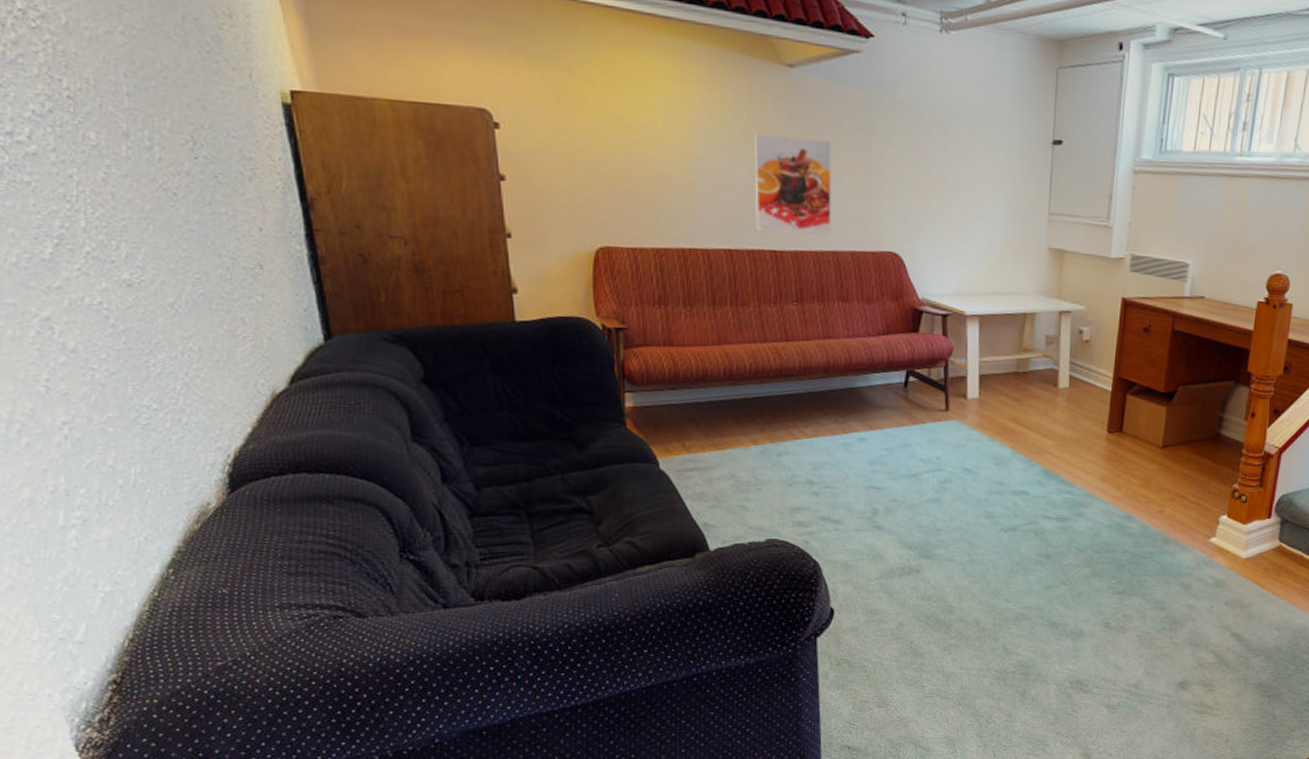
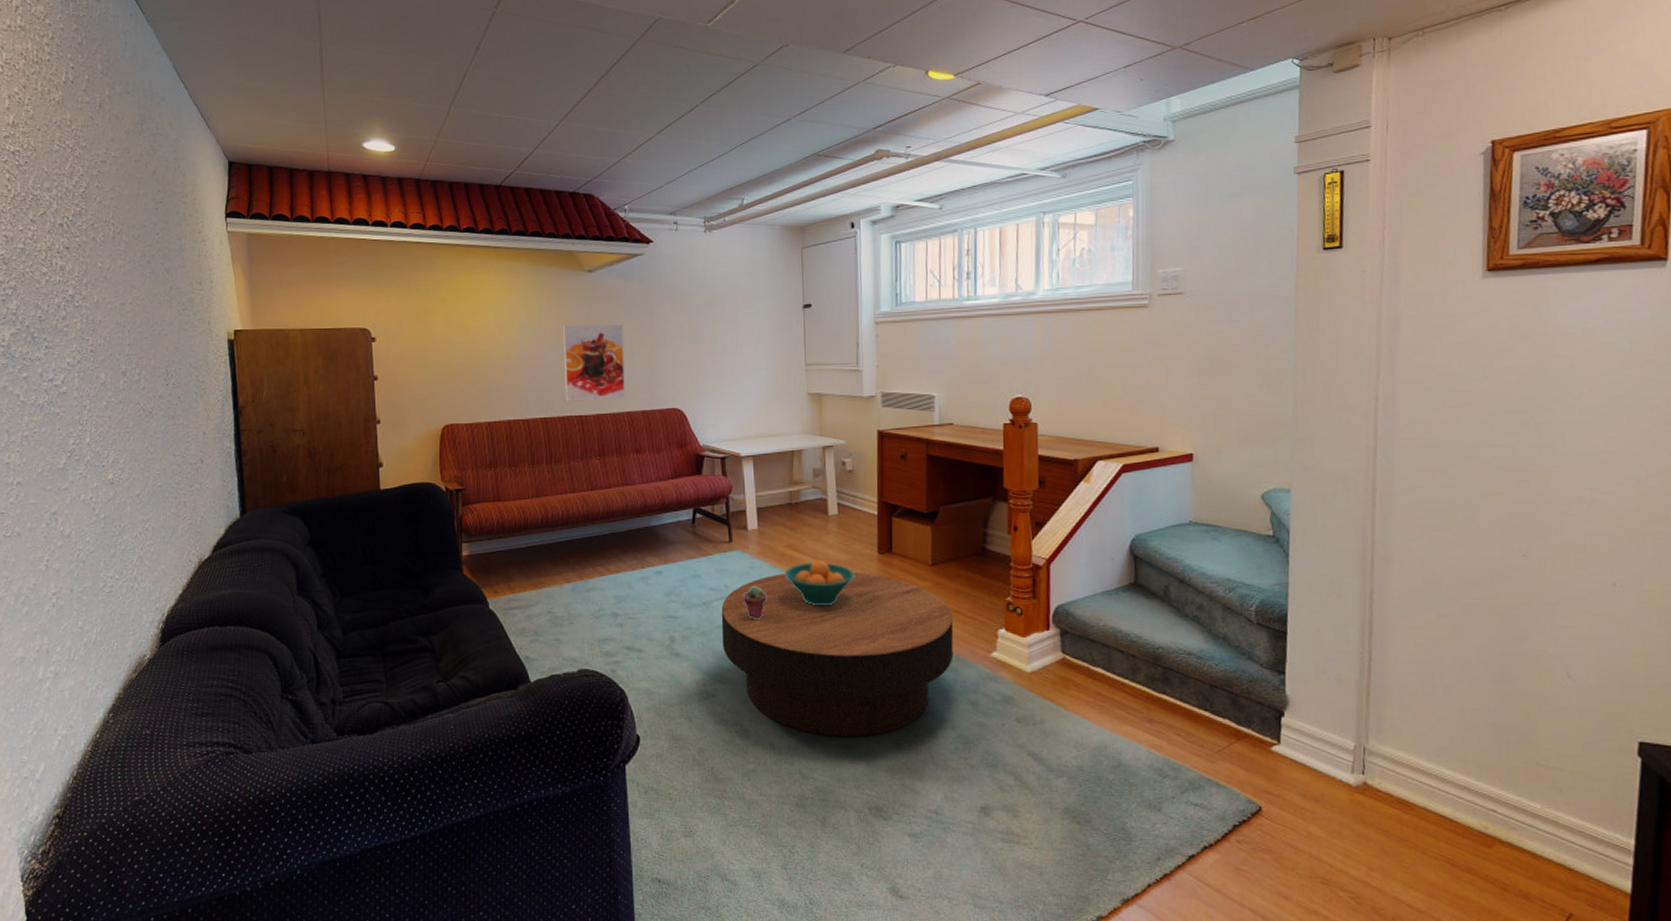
coffee table: none [930,448,1177,616] -> present [721,571,954,738]
potted succulent: none [956,460,983,496] -> present [742,586,767,621]
fruit bowl: none [1004,435,1081,484] -> present [785,559,855,606]

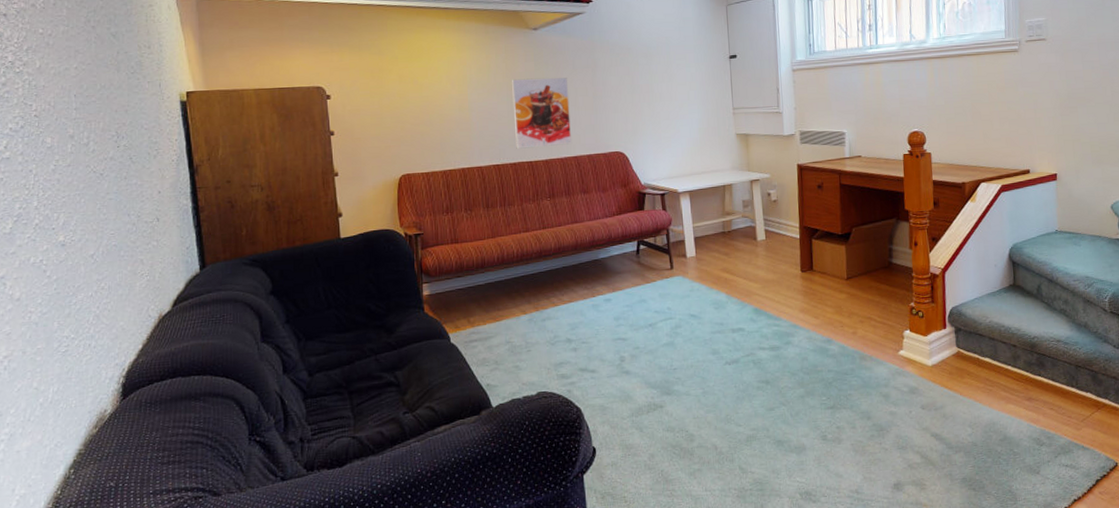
coffee table: present [721,571,954,738] -> none [665,288,868,434]
potted succulent: present [742,586,767,621] -> none [684,307,706,337]
fruit bowl: present [785,559,855,606] -> none [720,280,782,321]

